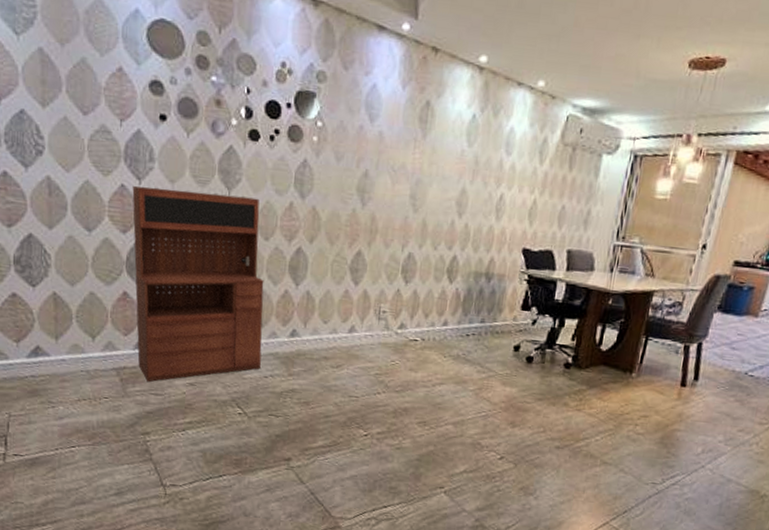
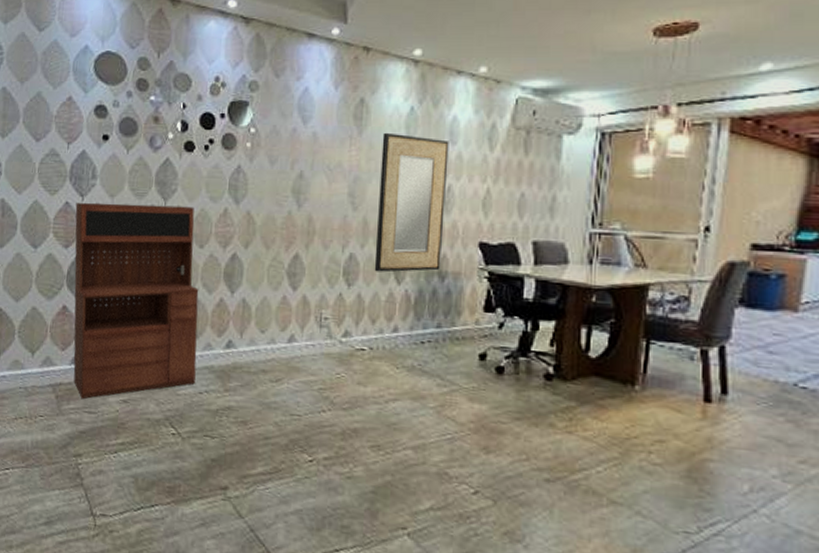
home mirror: none [430,138,505,273] -> present [374,132,449,273]

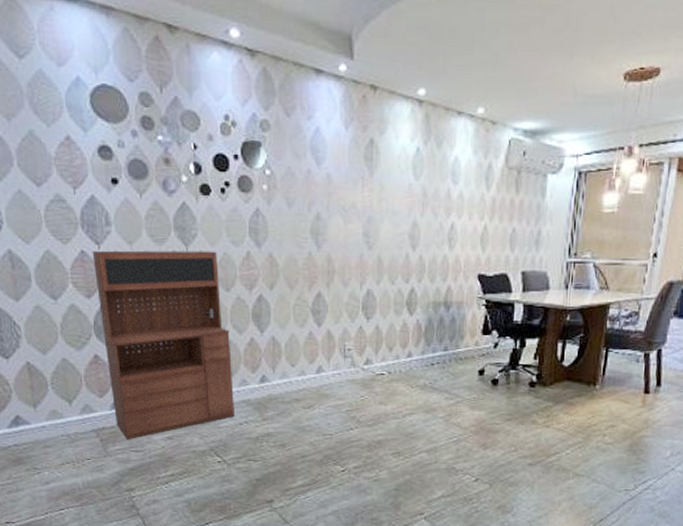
home mirror: present [374,132,449,273] -> none [389,173,452,305]

